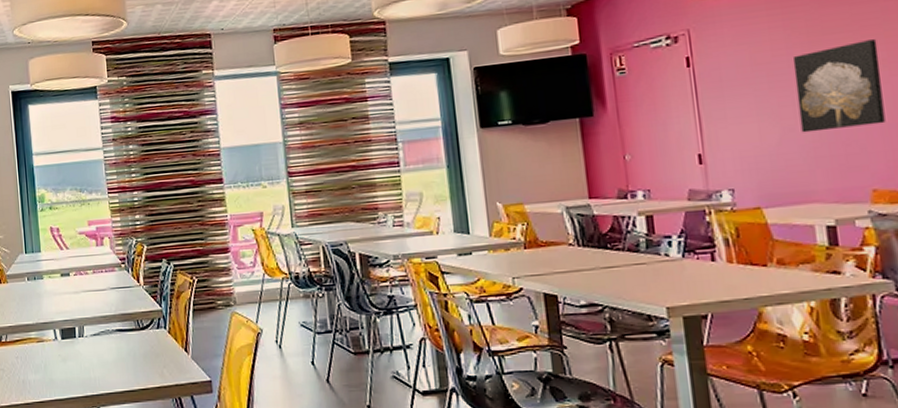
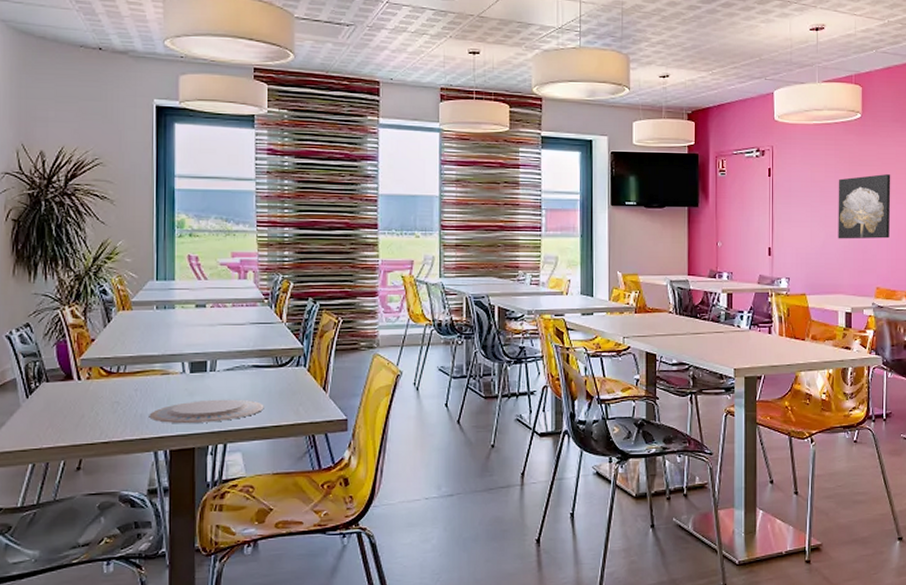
plate: none [30,363,131,388] -> present [149,399,264,423]

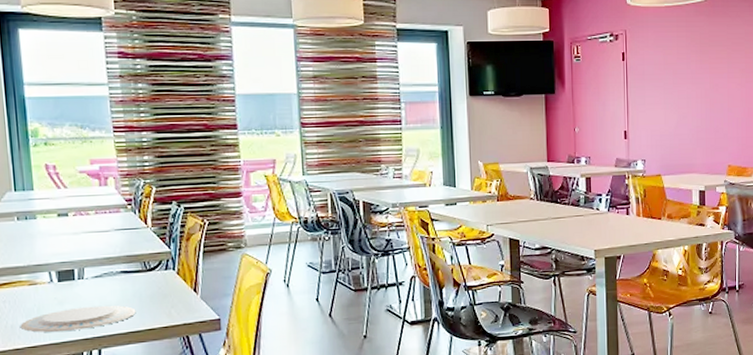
wall art: present [838,174,891,239] -> none [690,54,741,120]

